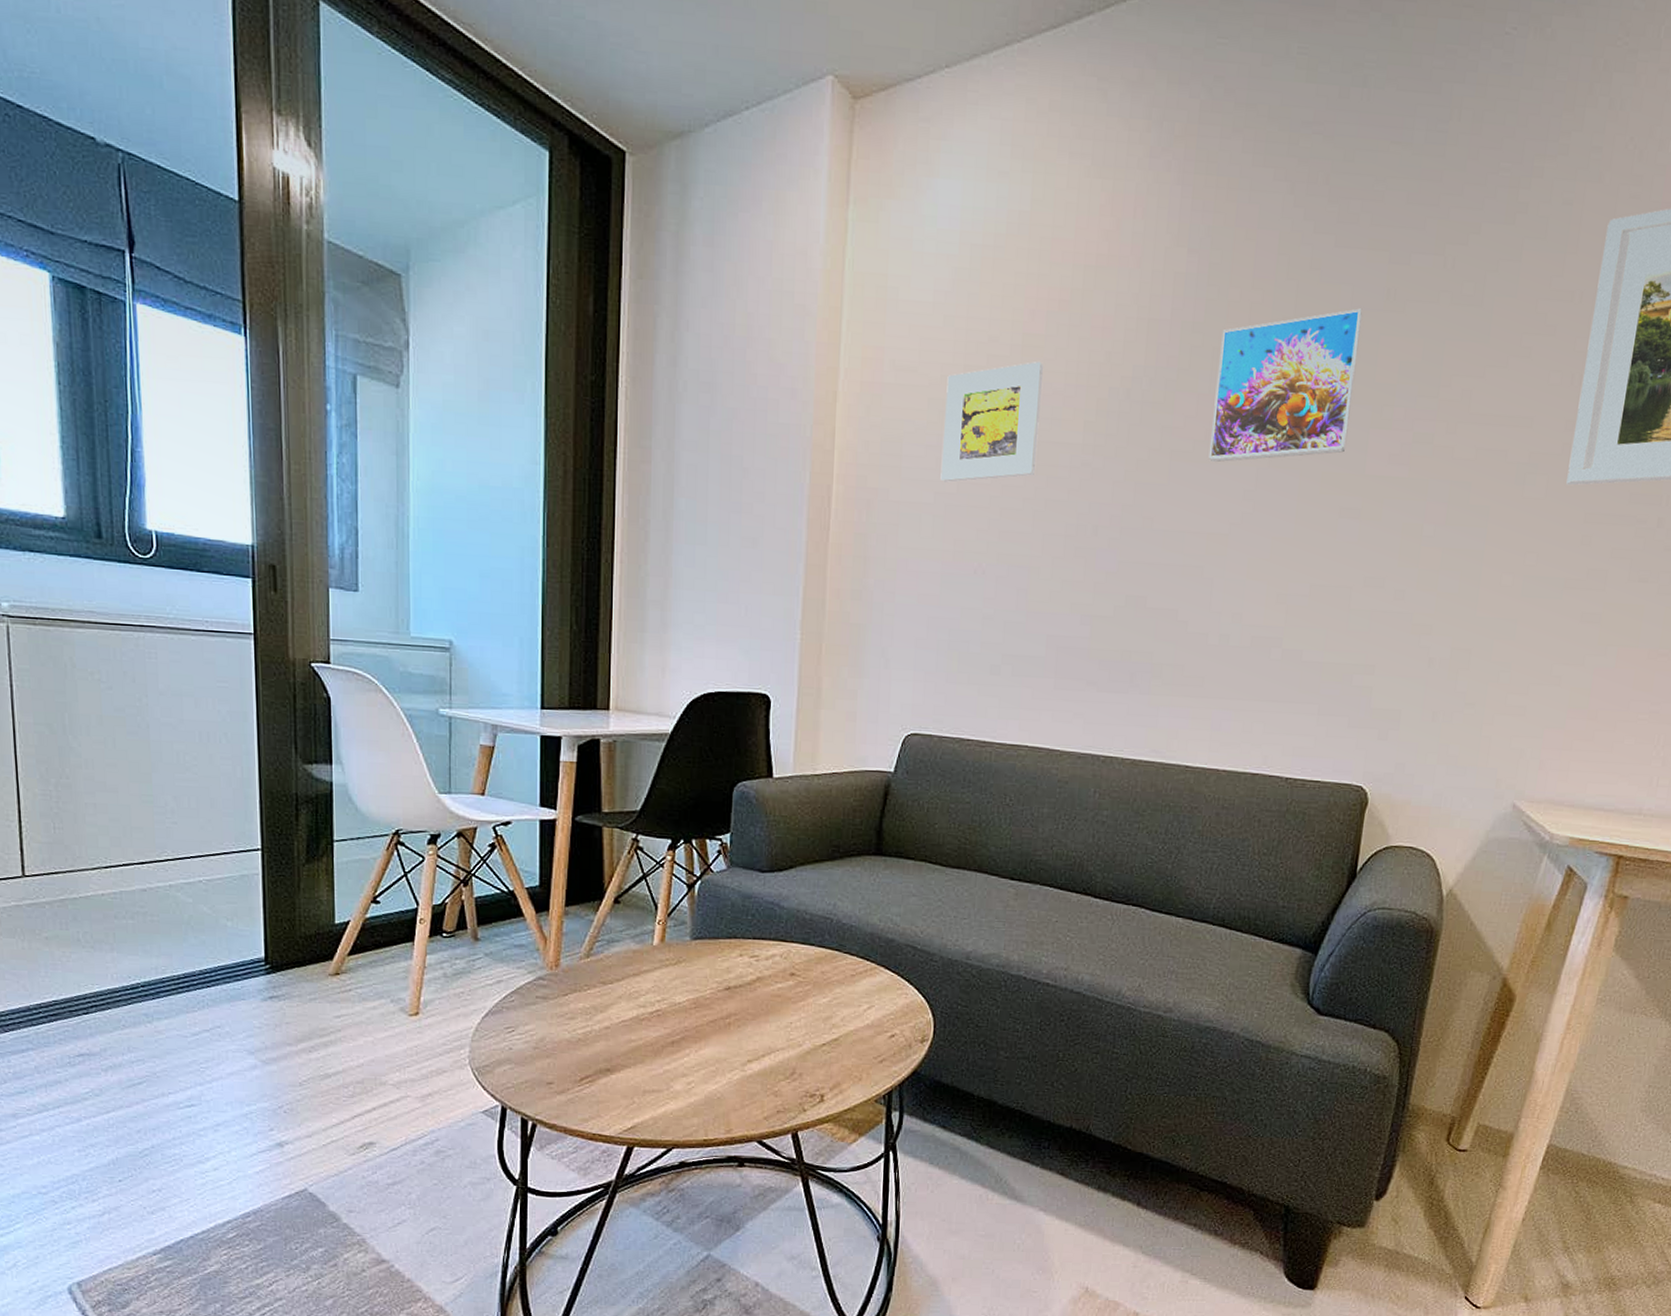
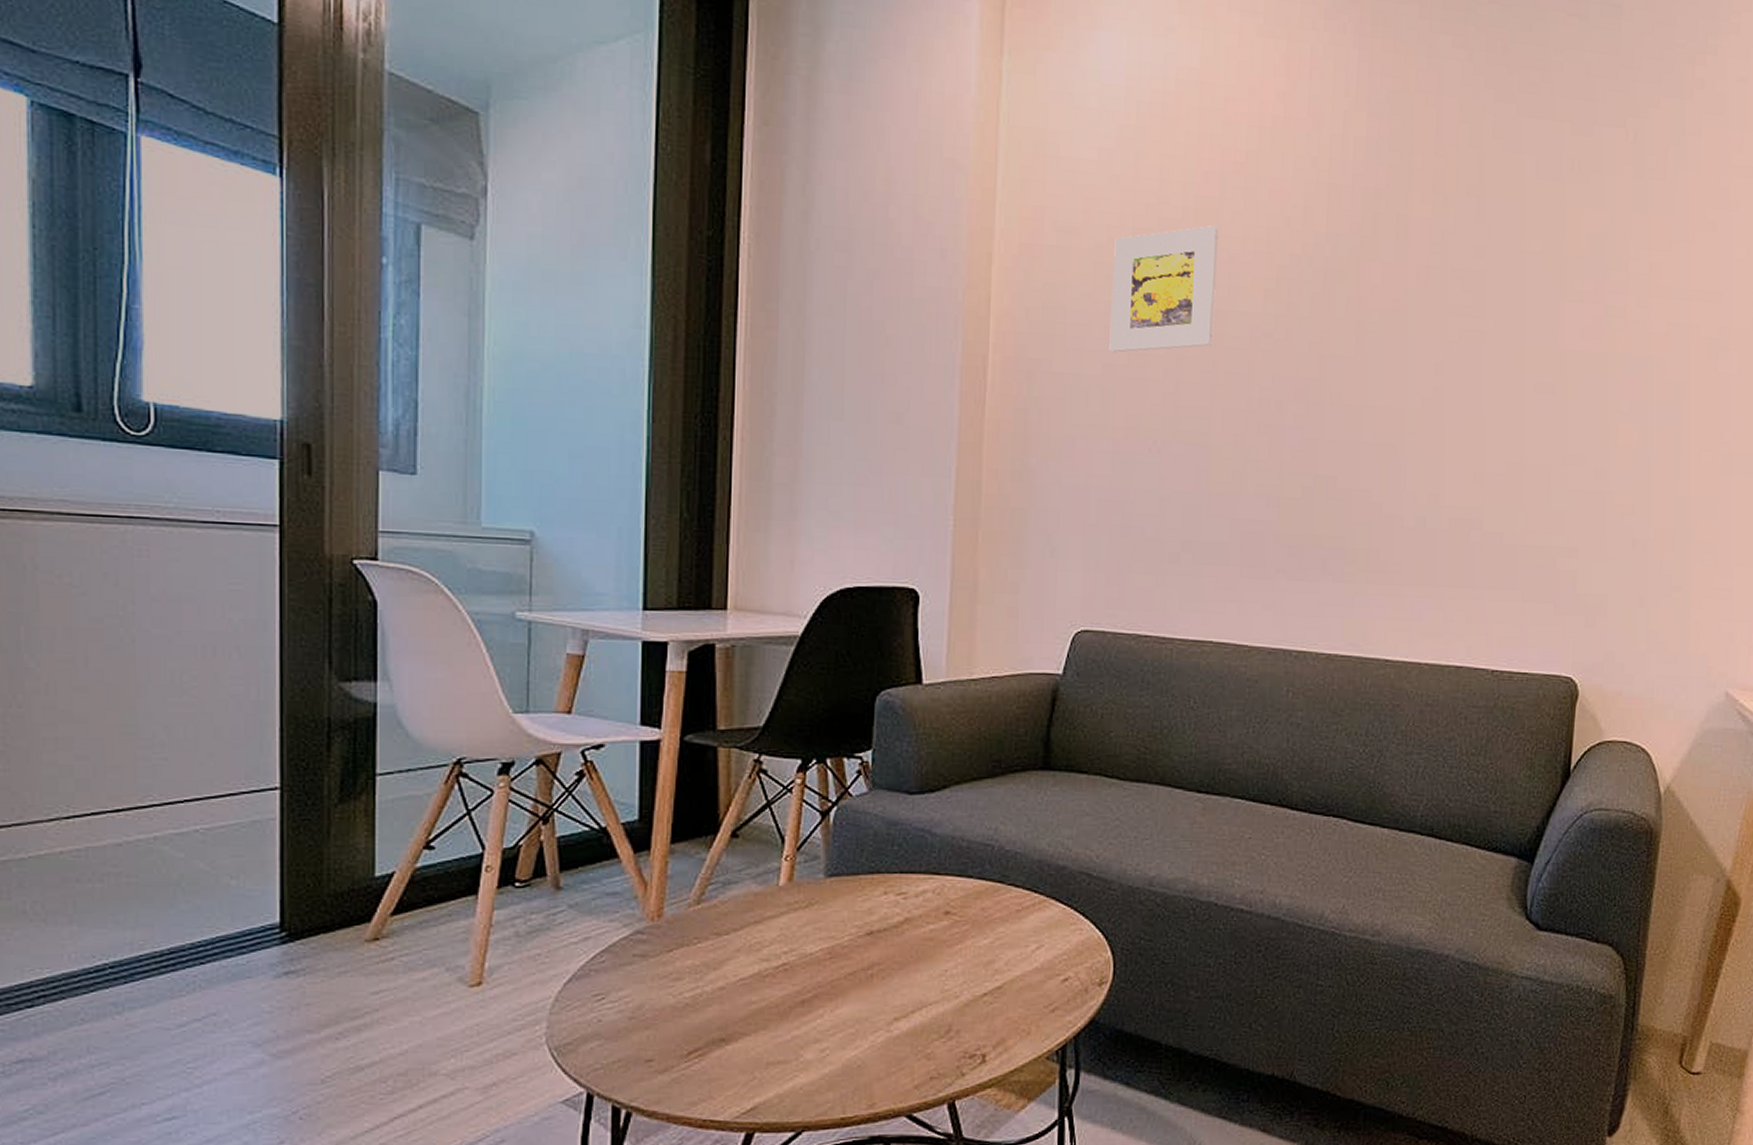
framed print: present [1208,308,1363,463] -> none [1397,178,1548,335]

